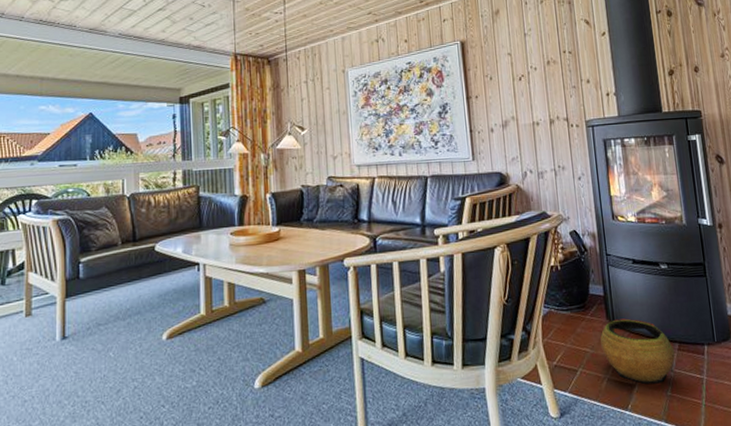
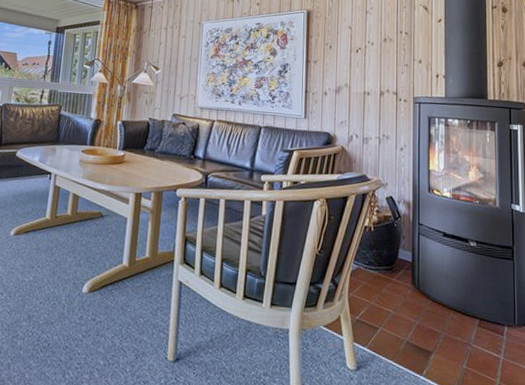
clay pot: present [600,318,675,385] -> none [403,286,475,355]

